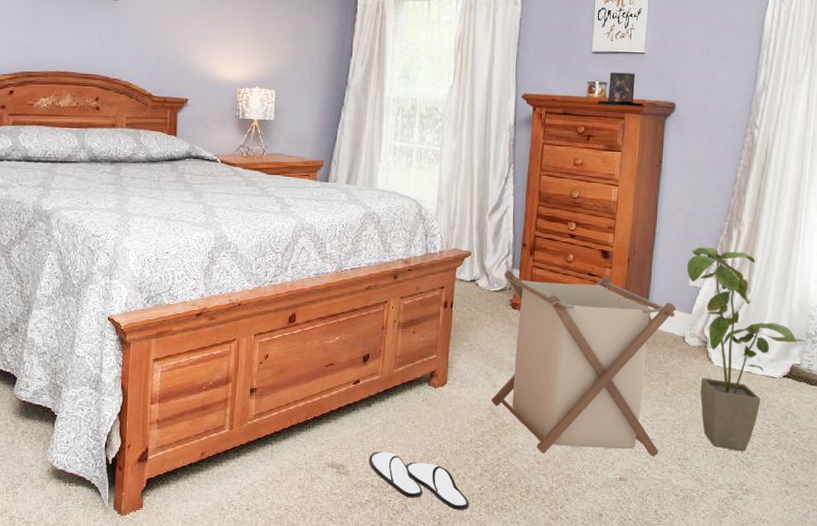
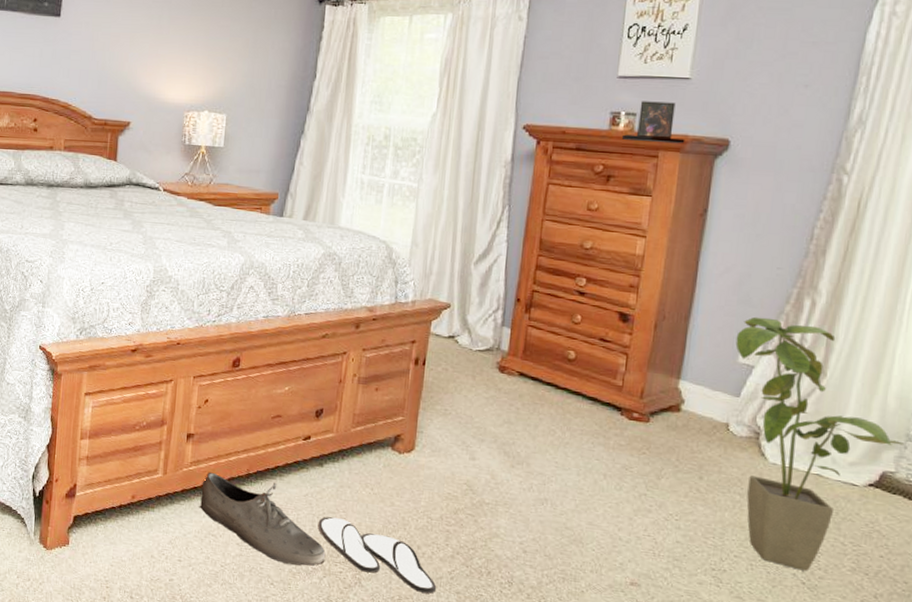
shoe: none [263,422,377,500] -> present [199,472,326,566]
laundry basket: present [491,270,676,456] -> none [468,327,718,563]

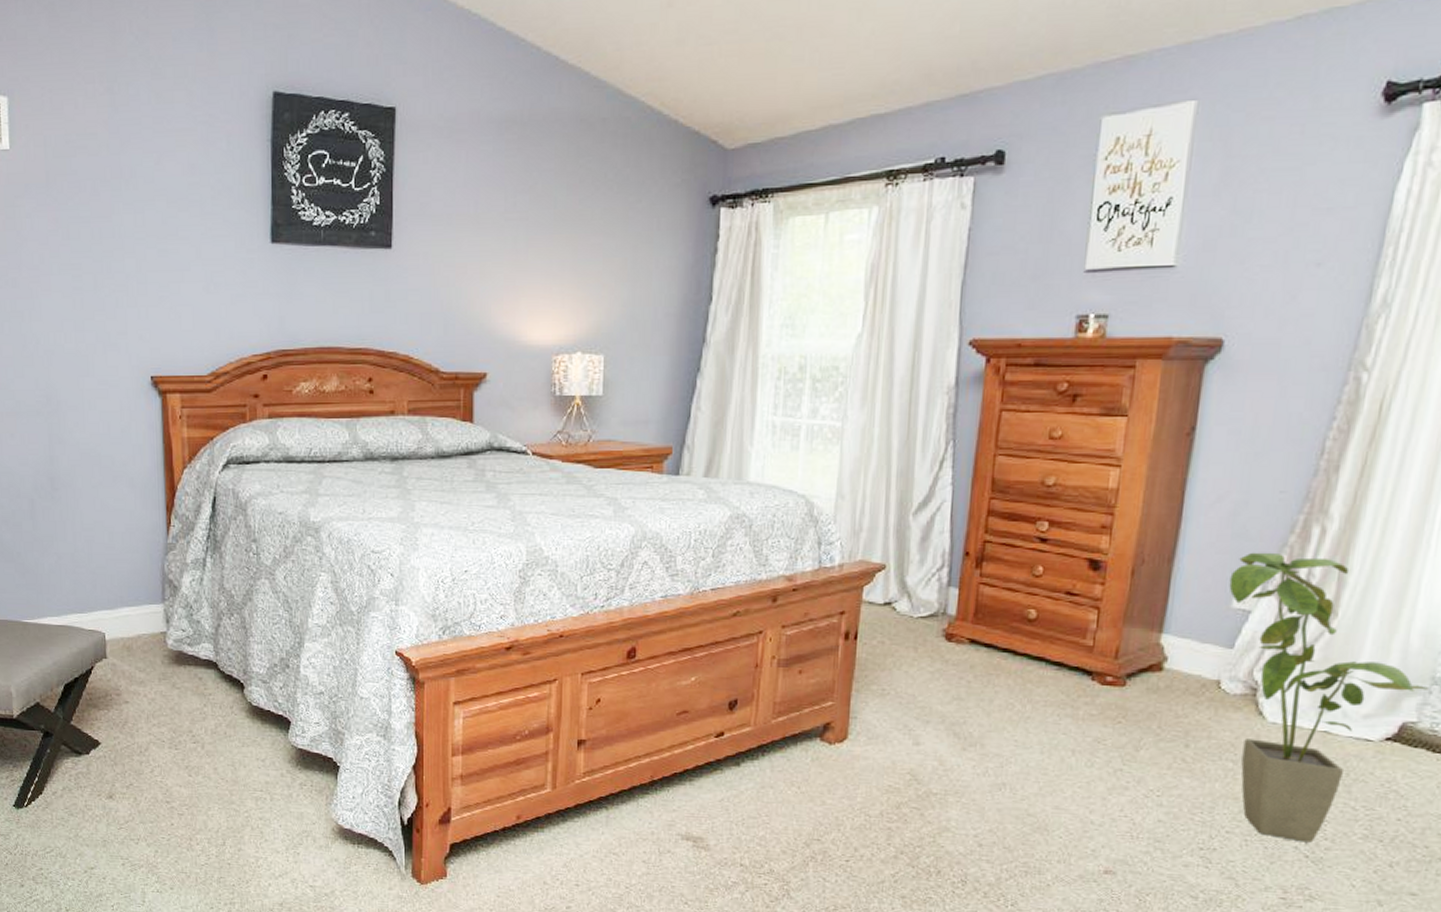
shoe: present [199,472,326,566] -> none [596,782,747,881]
slippers: present [318,517,437,594] -> none [736,823,878,900]
photo frame: present [622,101,686,144] -> none [1091,298,1169,350]

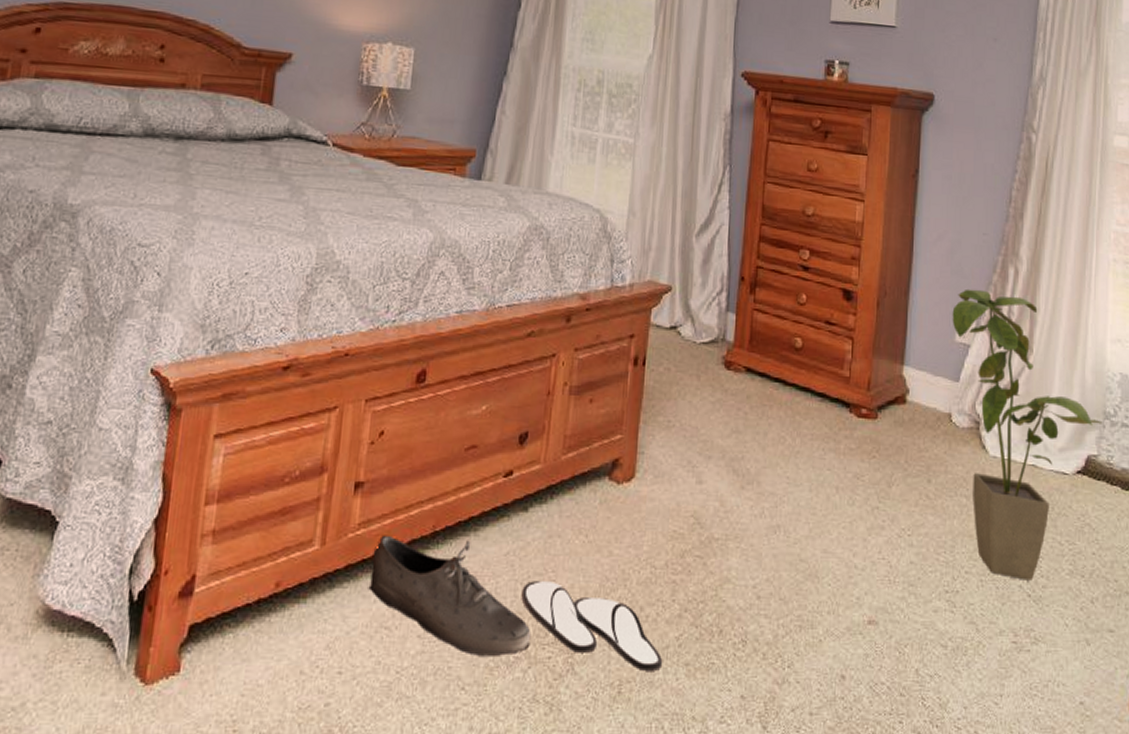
shoe: none [596,782,747,881] -> present [368,535,531,658]
slippers: none [736,823,878,900] -> present [521,581,663,671]

